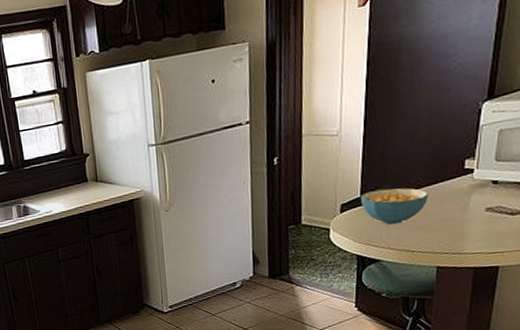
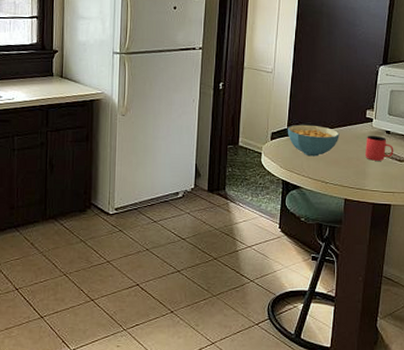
cup: none [464,188,503,219] -> present [366,135,394,161]

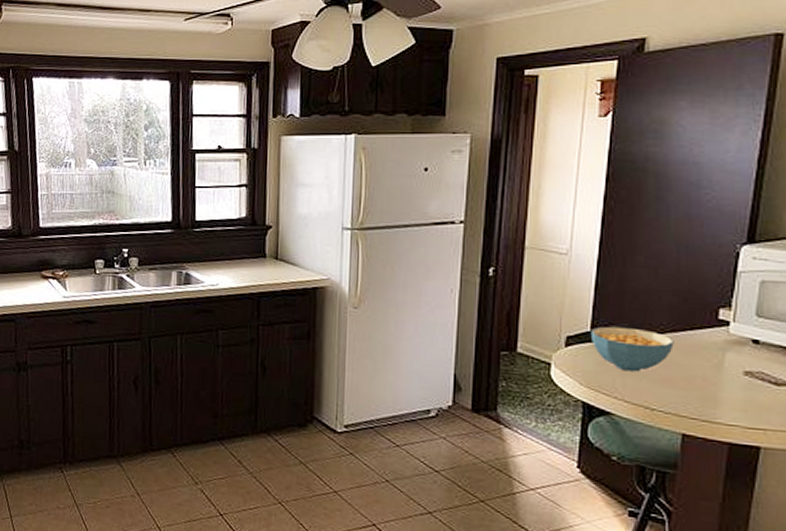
cup: present [366,135,394,161] -> none [717,344,766,383]

